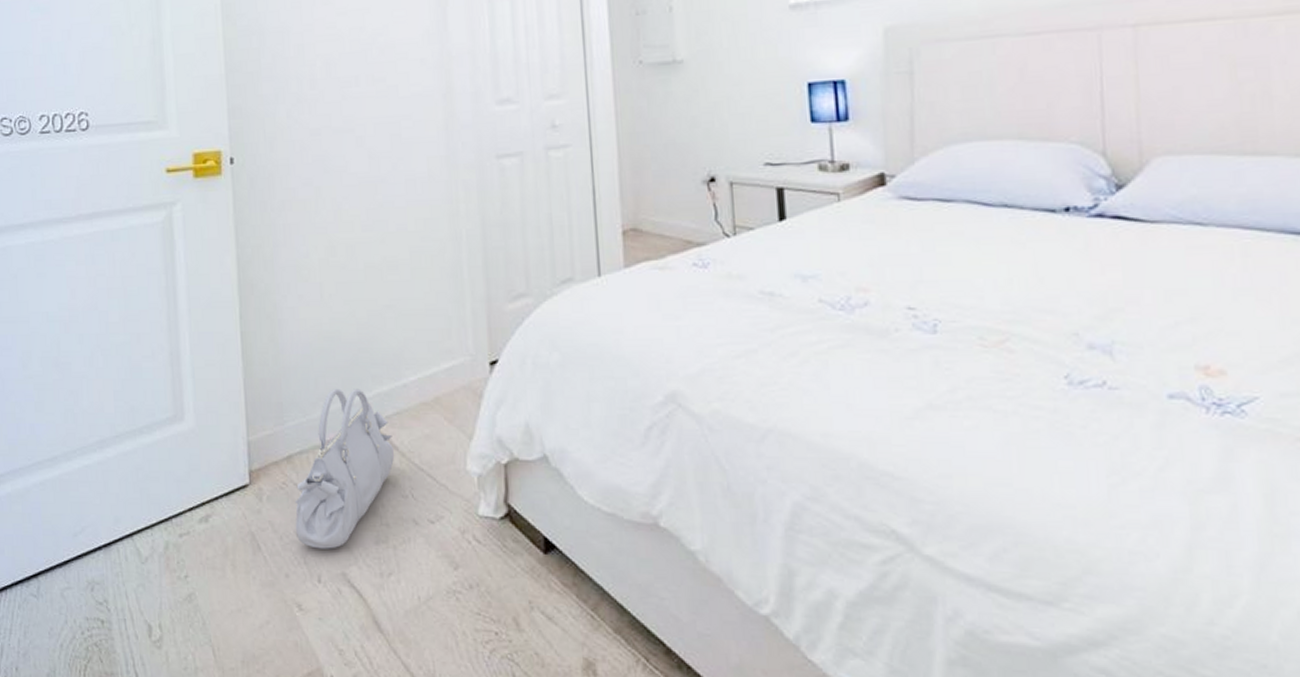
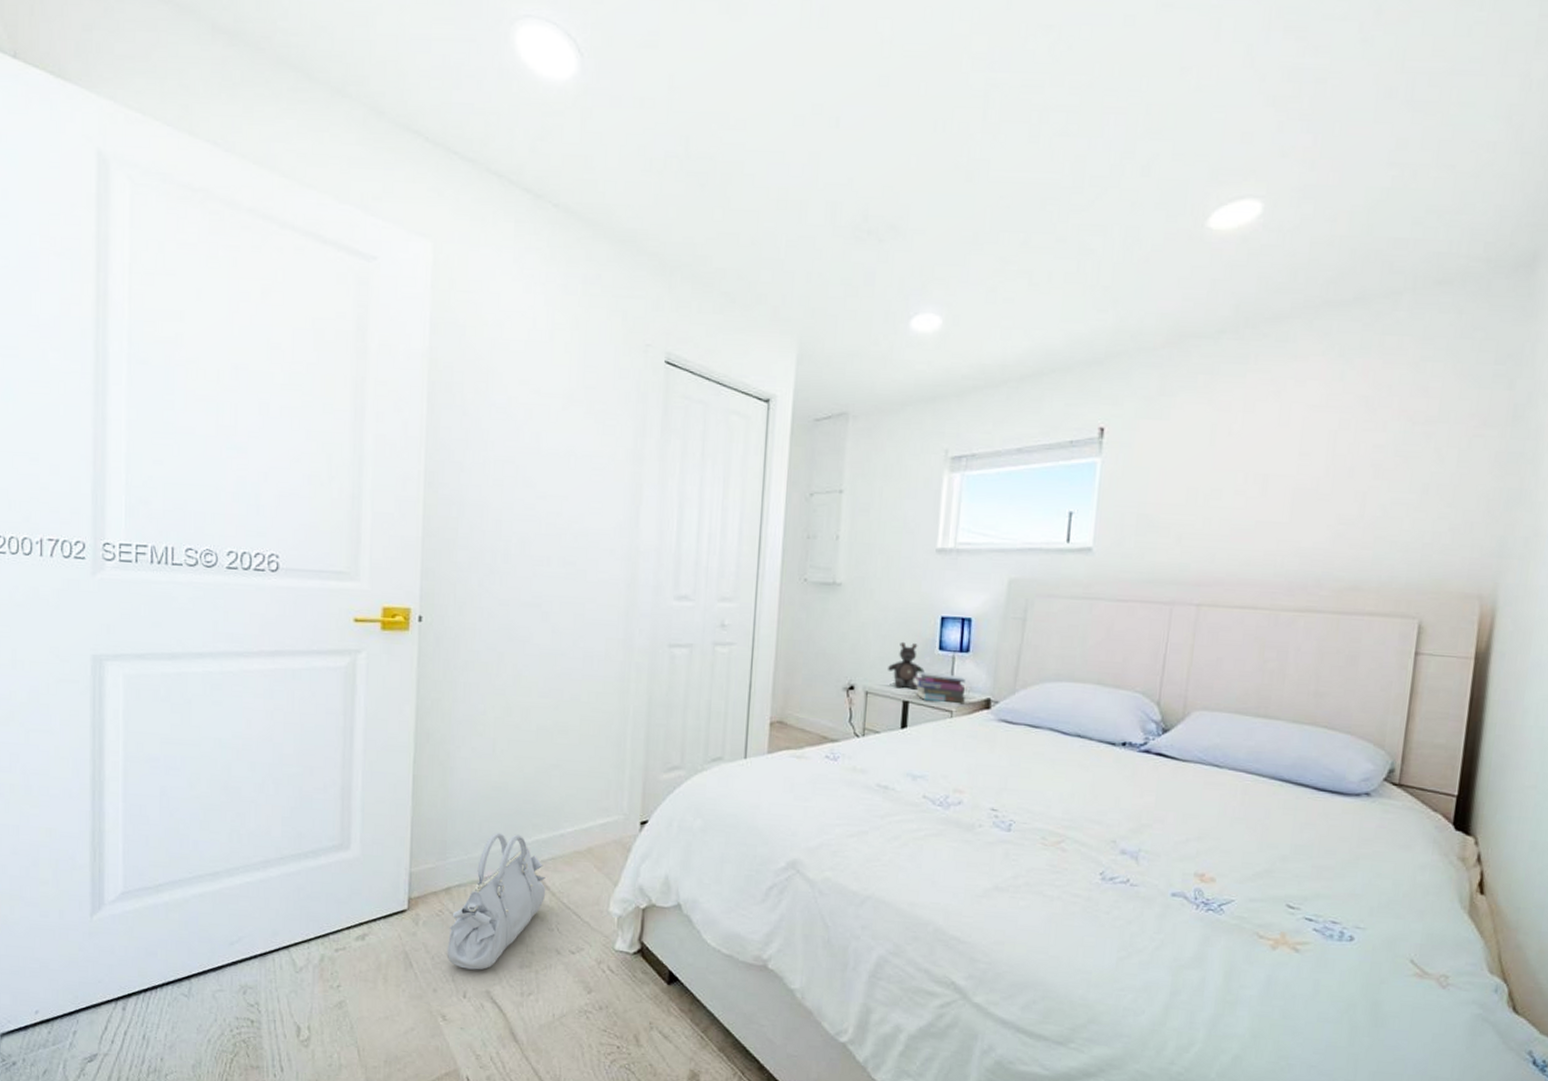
stuffed animal: none [752,118,797,173] -> present [888,641,925,690]
books: none [784,149,853,185] -> present [912,670,965,704]

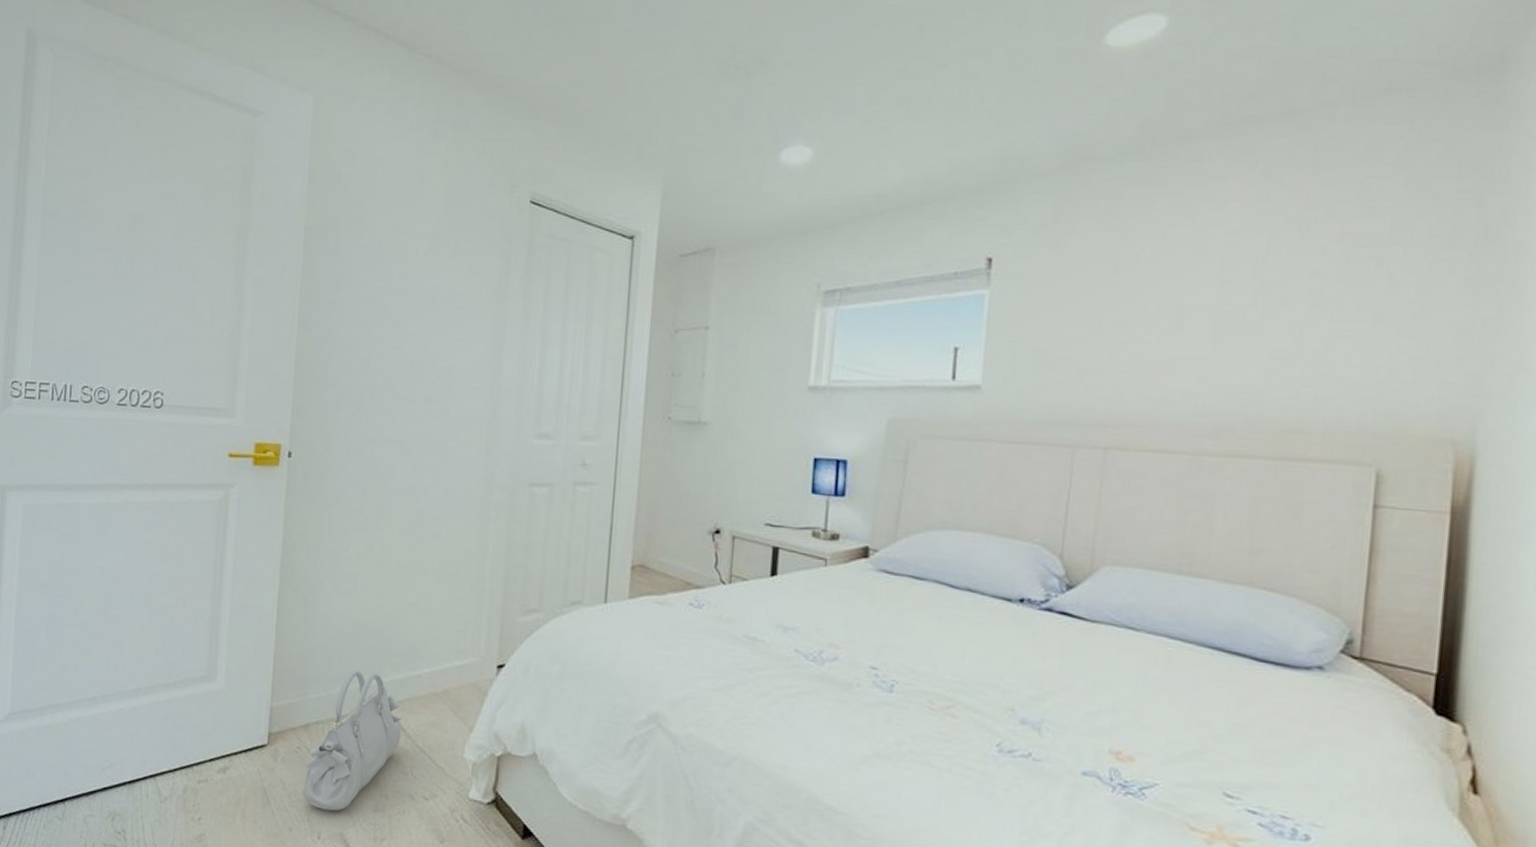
stuffed animal: present [888,641,925,690] -> none [756,483,796,535]
books: present [912,670,965,704] -> none [783,515,841,552]

